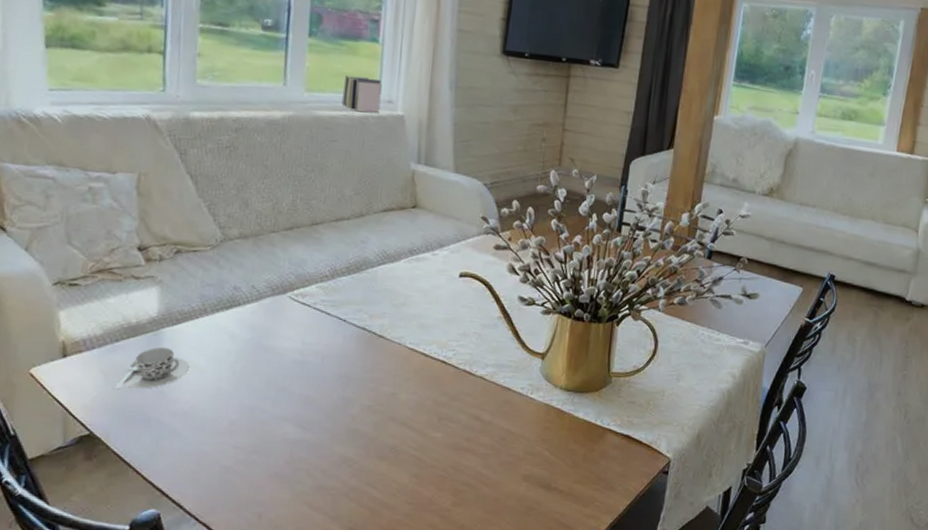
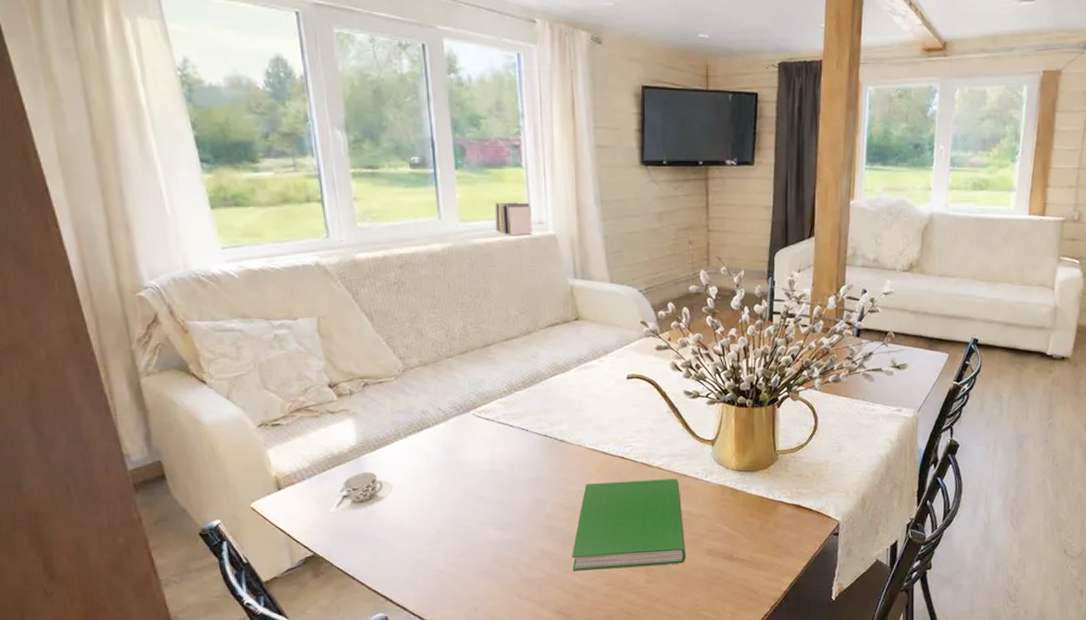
hardcover book: none [373,387,502,488] -> present [572,478,686,571]

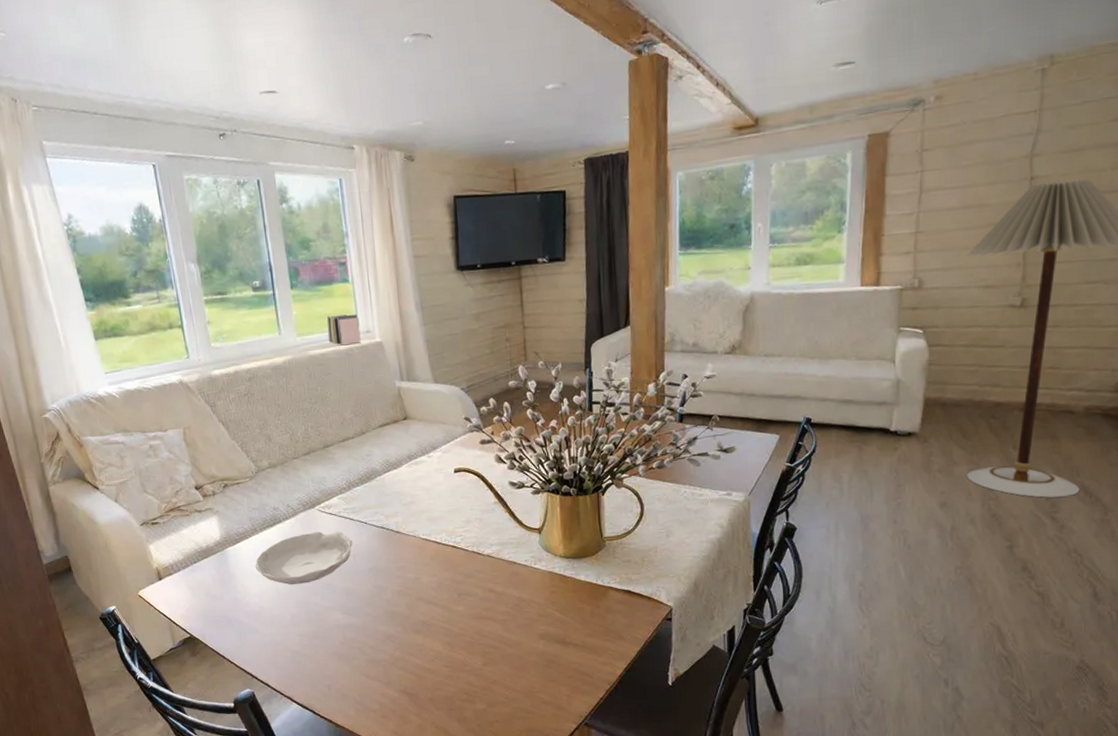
teacup: present [327,471,393,514] -> none [200,562,253,601]
bowl: none [396,438,512,497] -> present [255,531,353,585]
hardcover book: present [572,478,686,571] -> none [412,566,520,653]

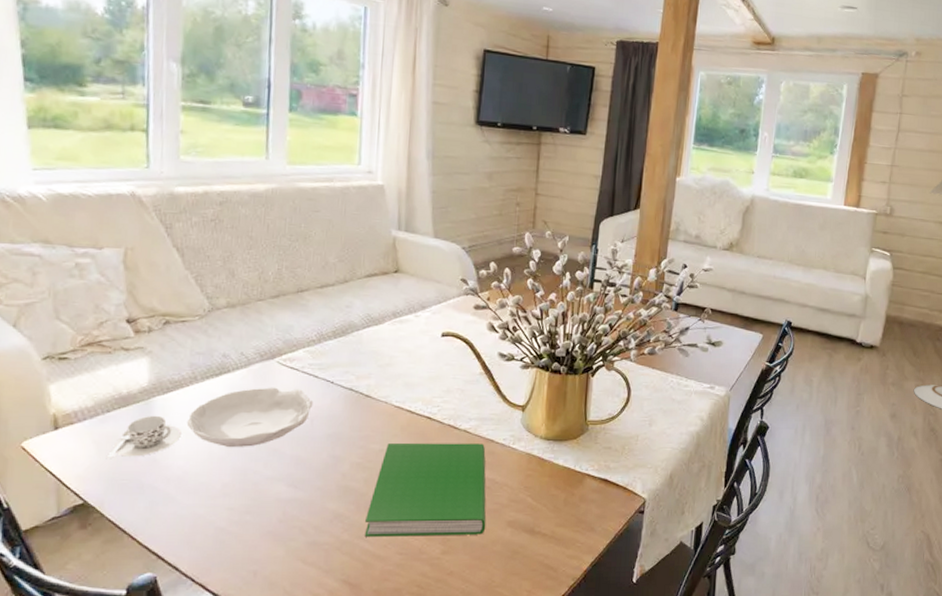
teacup: none [200,562,253,601] -> present [106,415,181,459]
books: present [327,314,361,346] -> none [323,148,362,183]
hardcover book: none [412,566,520,653] -> present [364,442,486,537]

